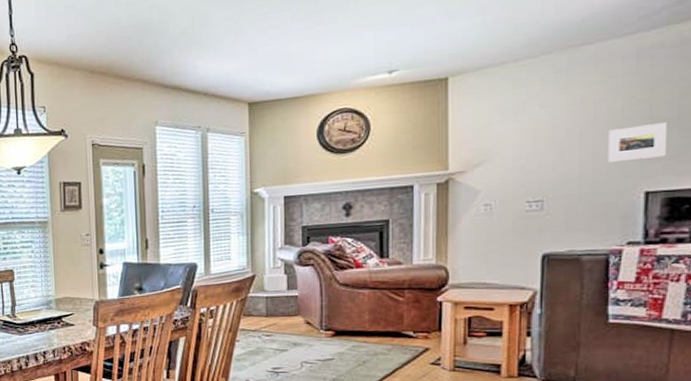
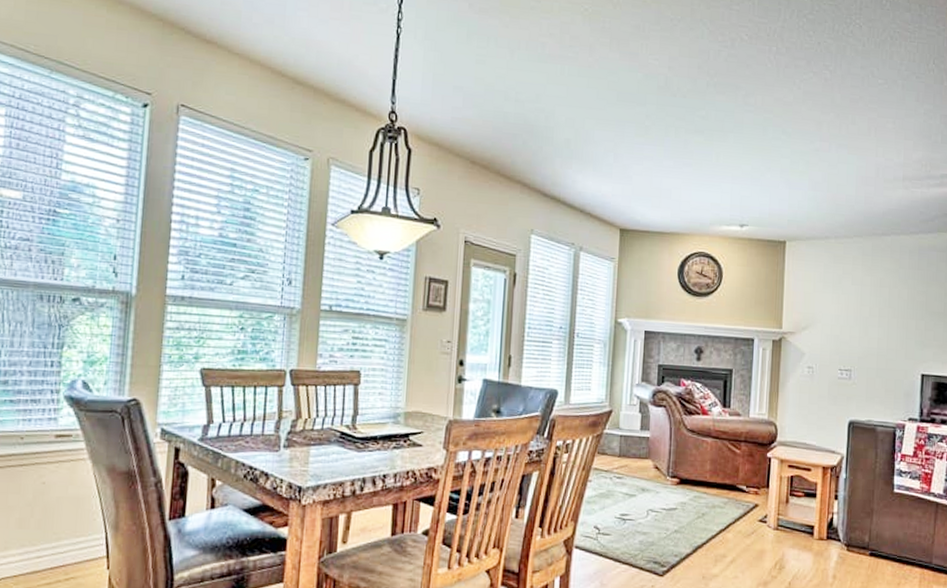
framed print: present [608,123,667,163] -> none [897,314,937,345]

